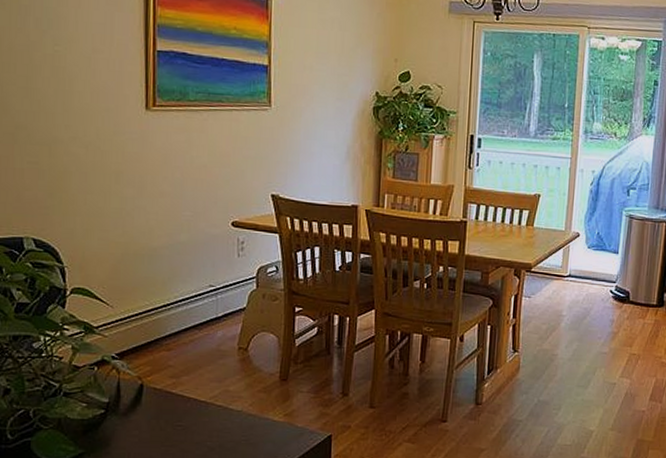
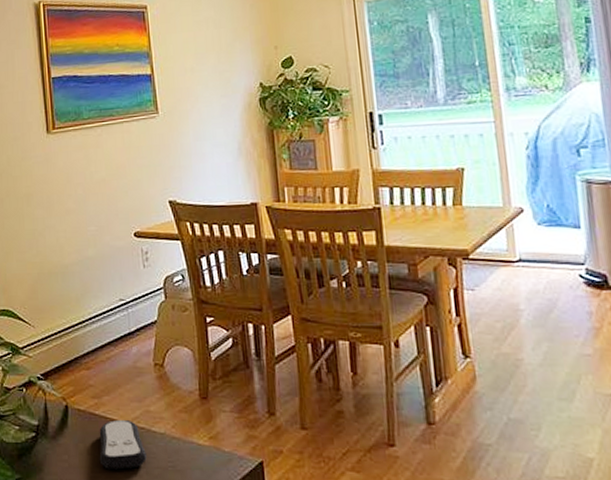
remote control: none [172,398,221,444] -> present [99,419,147,470]

